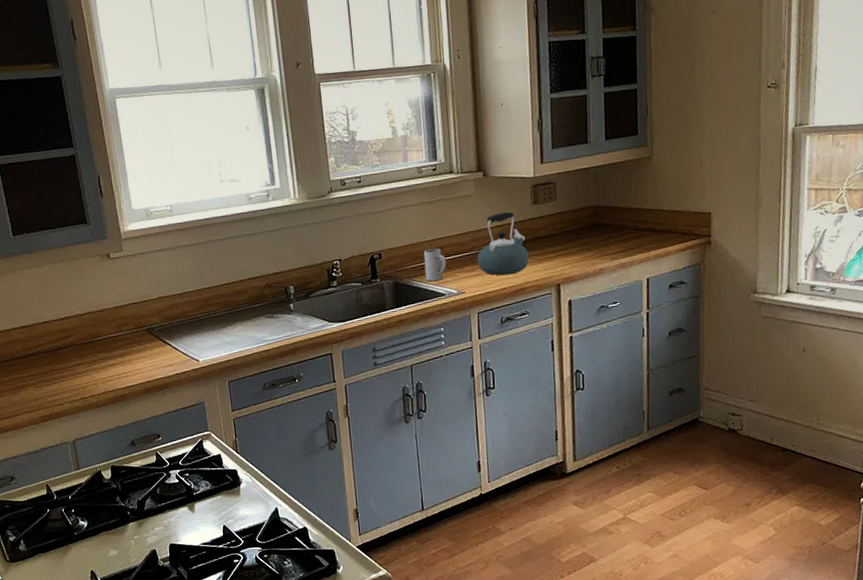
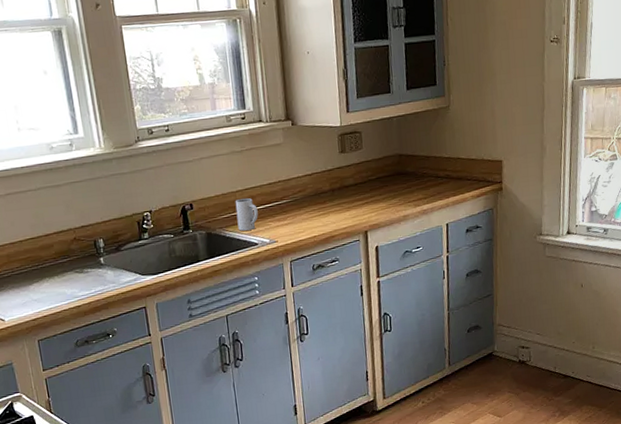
kettle: present [476,211,530,276] -> none [287,160,338,224]

